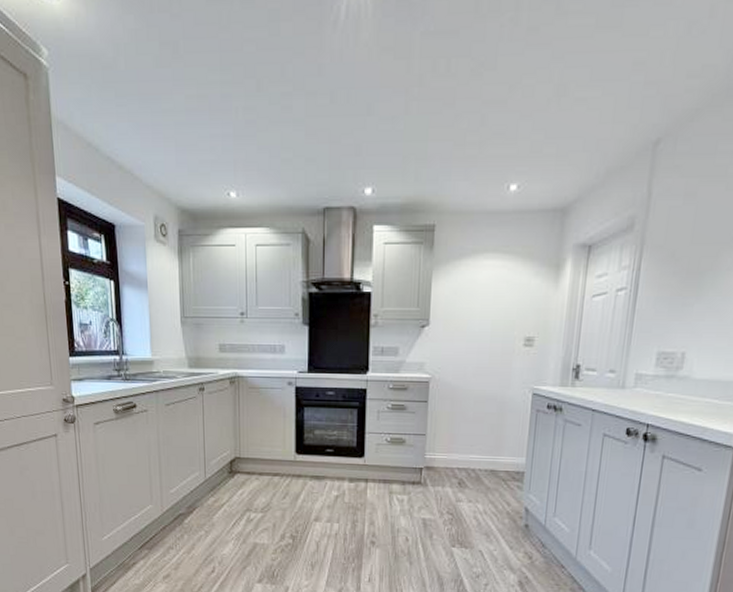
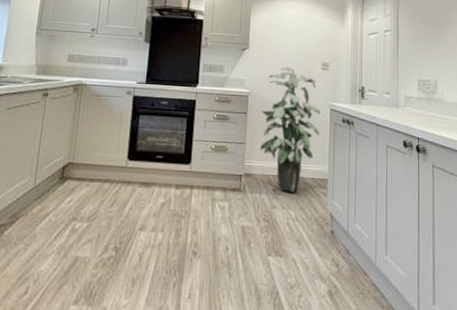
indoor plant: none [443,345,520,486] -> present [260,66,321,193]

